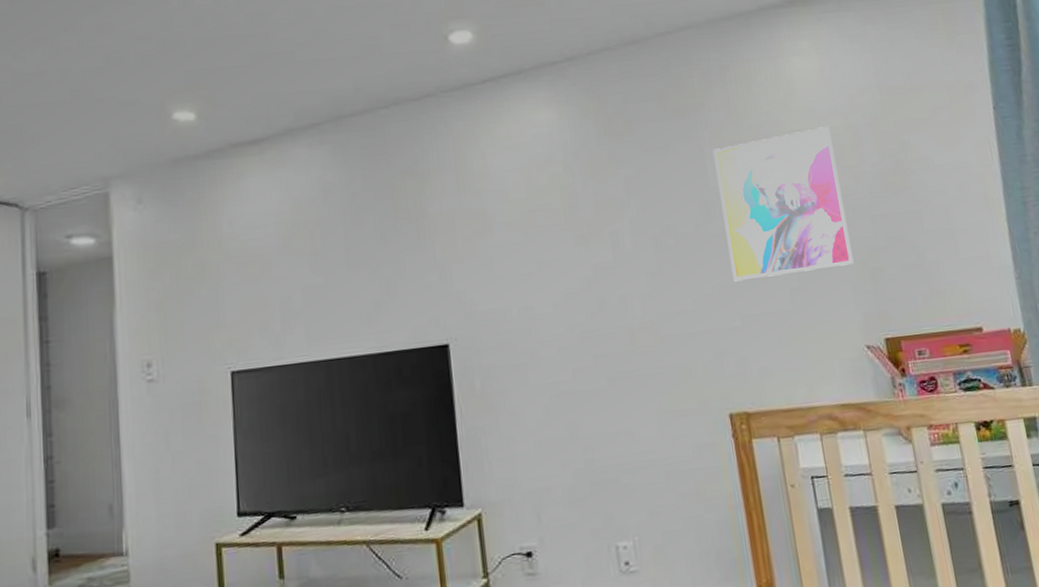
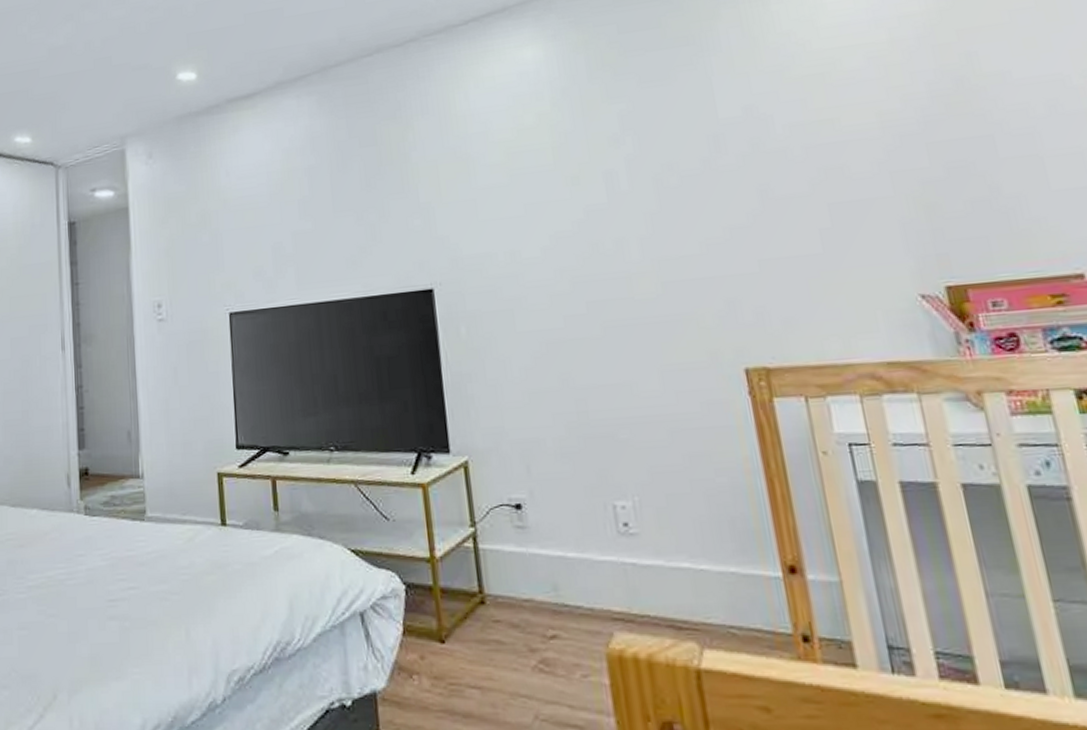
wall art: present [713,126,854,282] -> none [723,42,903,223]

